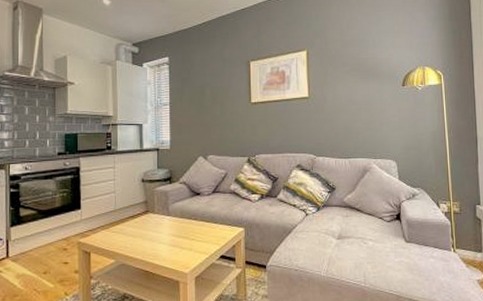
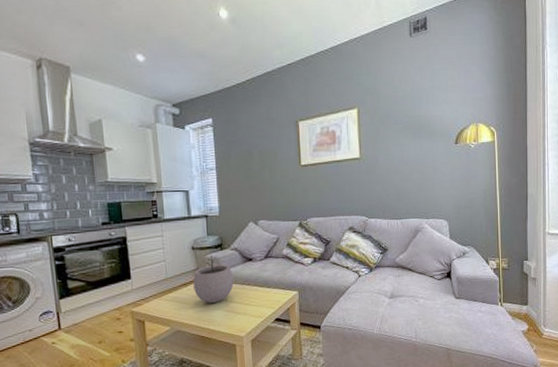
plant pot: none [141,188,181,237] -> present [193,255,234,303]

